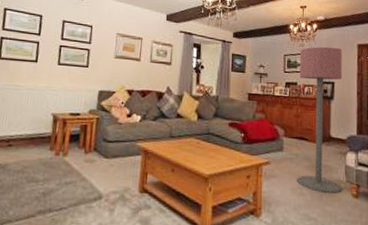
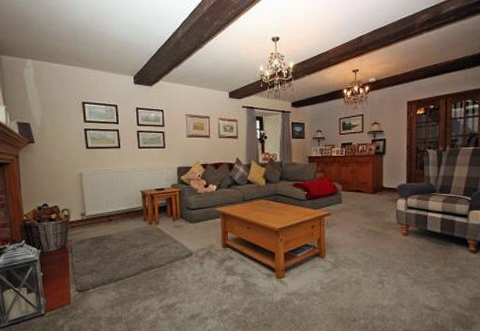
floor lamp: present [296,46,342,193] -> none [354,106,393,234]

